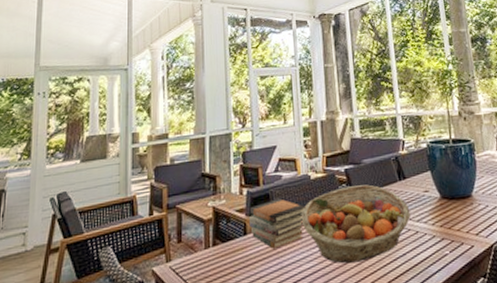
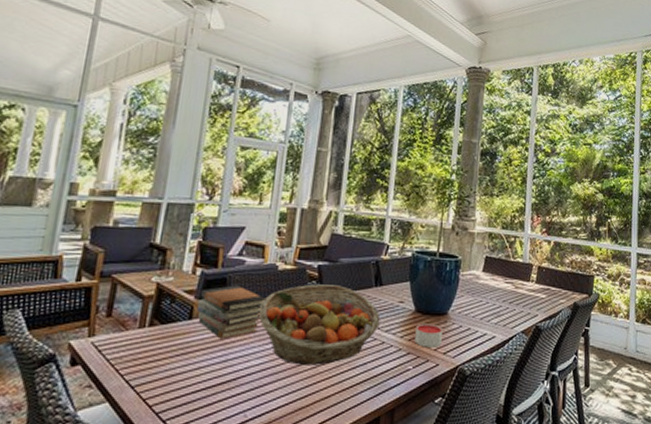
candle: none [444,207,472,231] -> present [415,323,443,348]

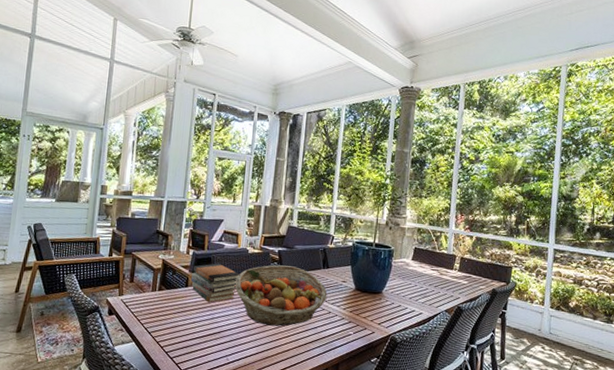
candle: present [415,323,443,348] -> none [355,299,378,319]

